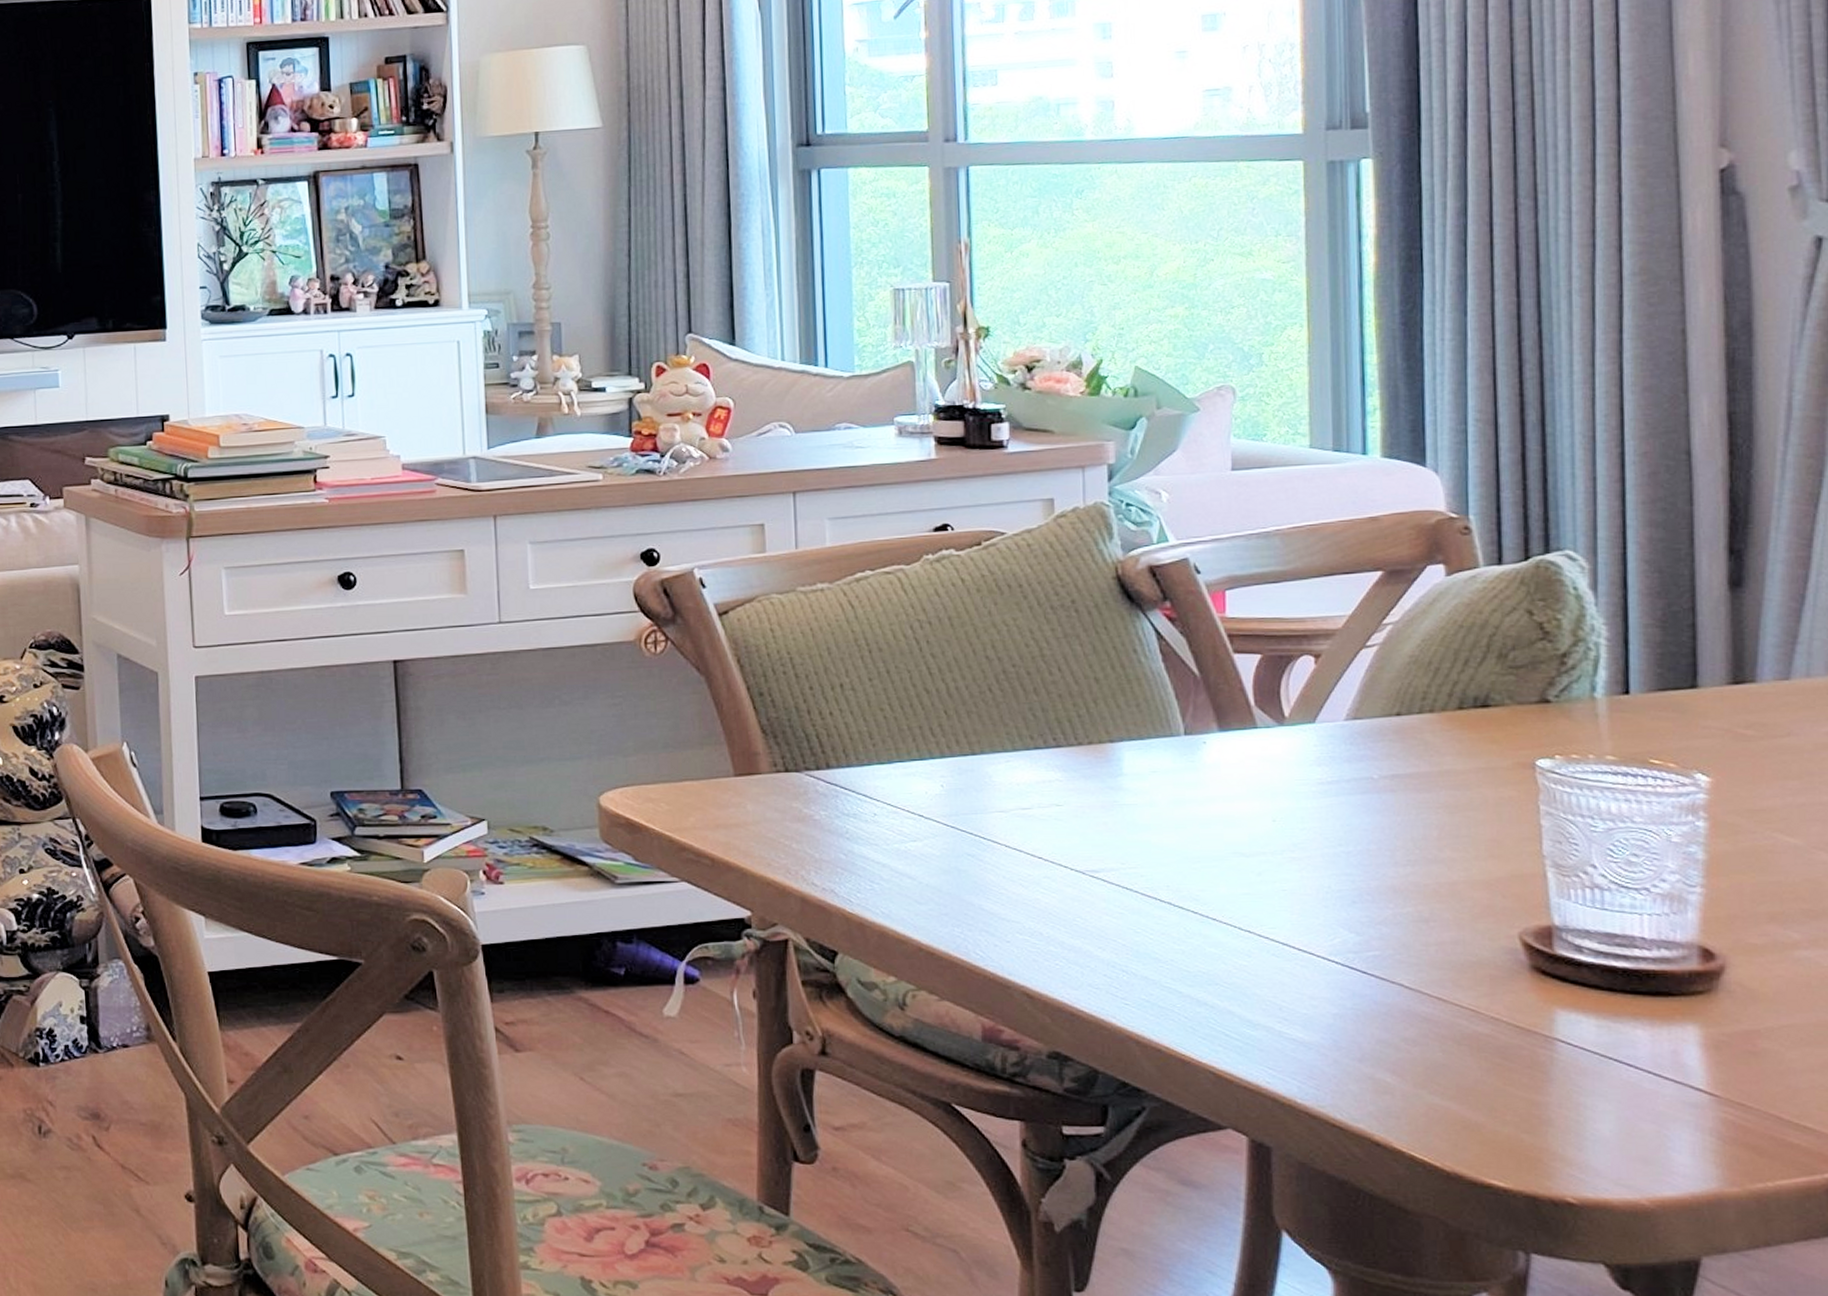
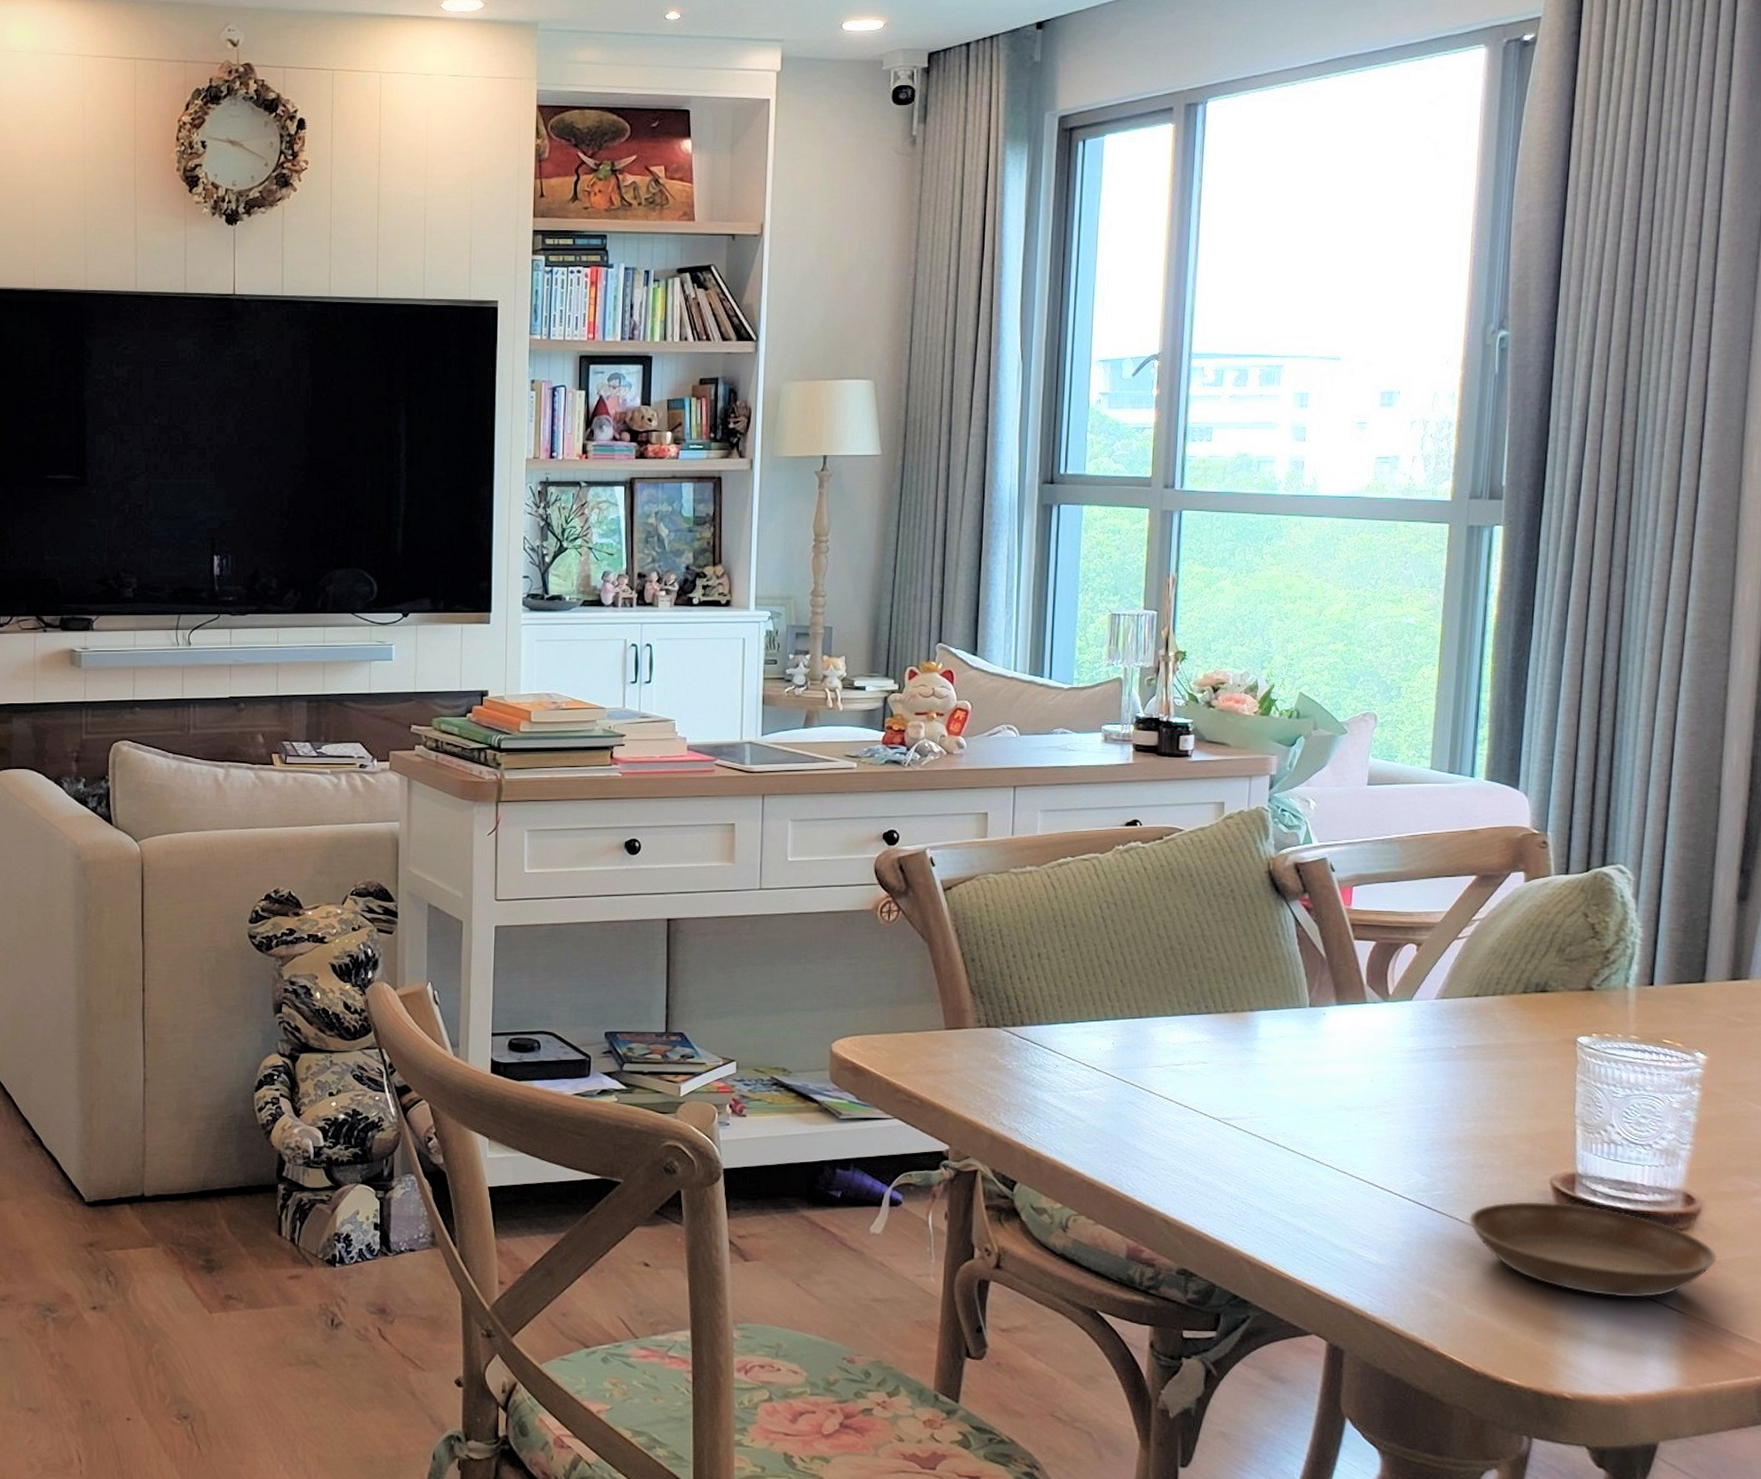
saucer: none [1416,962,1754,1078] -> present [1468,1202,1718,1298]

